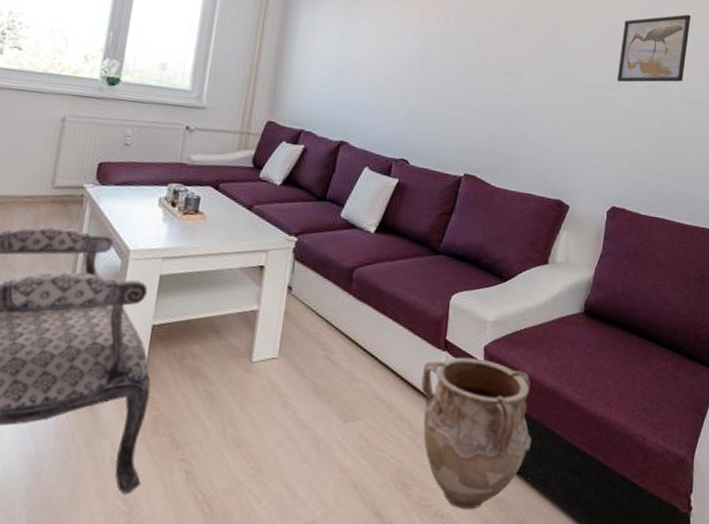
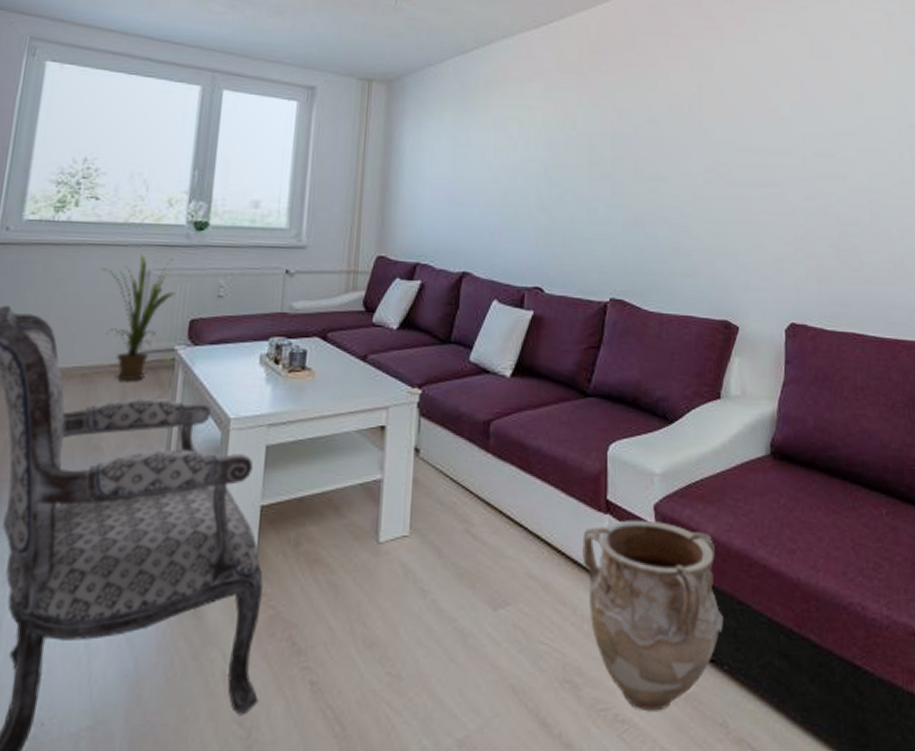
house plant: none [22,101,87,212] -> present [103,253,176,381]
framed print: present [617,14,692,82] -> none [779,90,860,175]

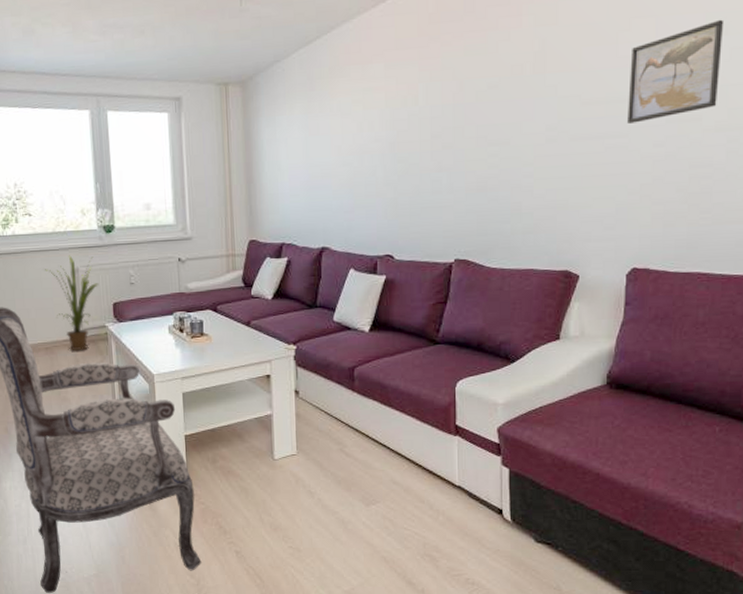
vase: present [582,520,723,712] -> none [436,440,558,578]
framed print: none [779,90,860,175] -> present [627,19,725,123]

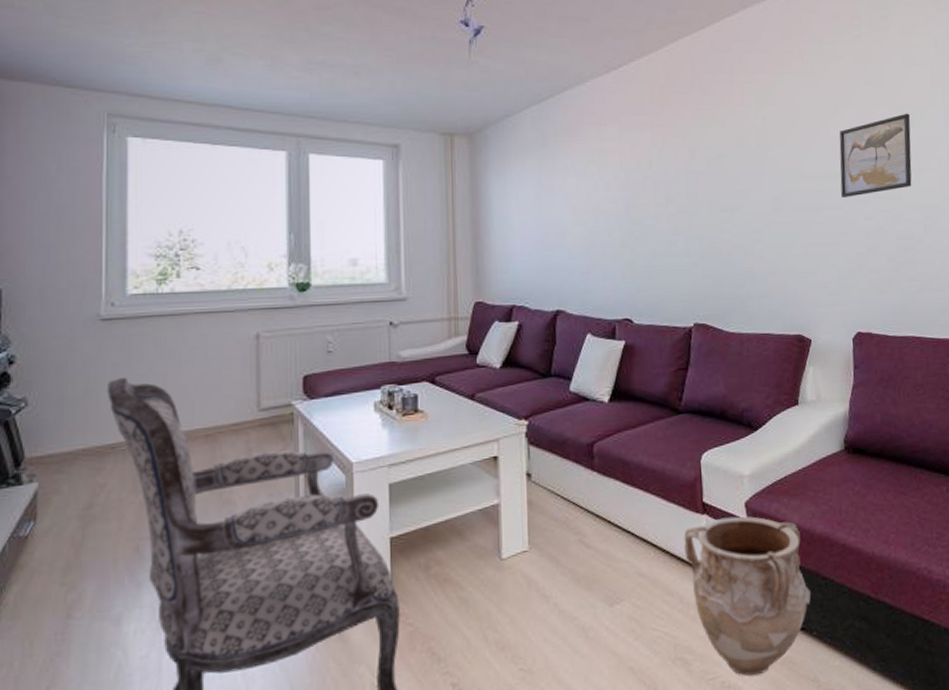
house plant: present [45,255,99,351] -> none [213,318,286,438]
vase: none [436,440,558,578] -> present [684,516,811,676]

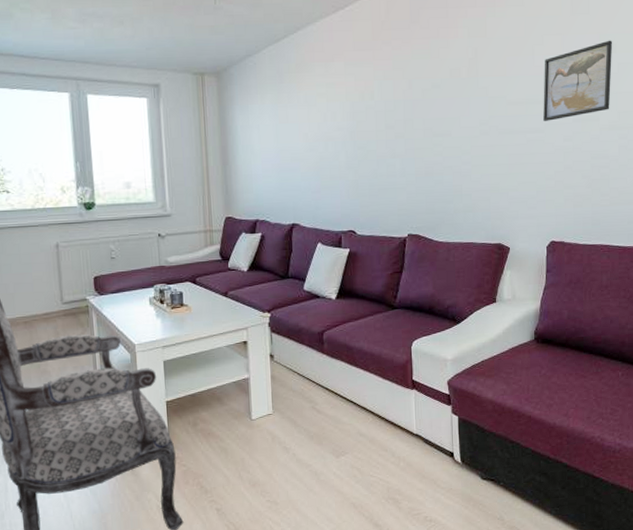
vase: present [684,516,811,676] -> none [396,391,500,514]

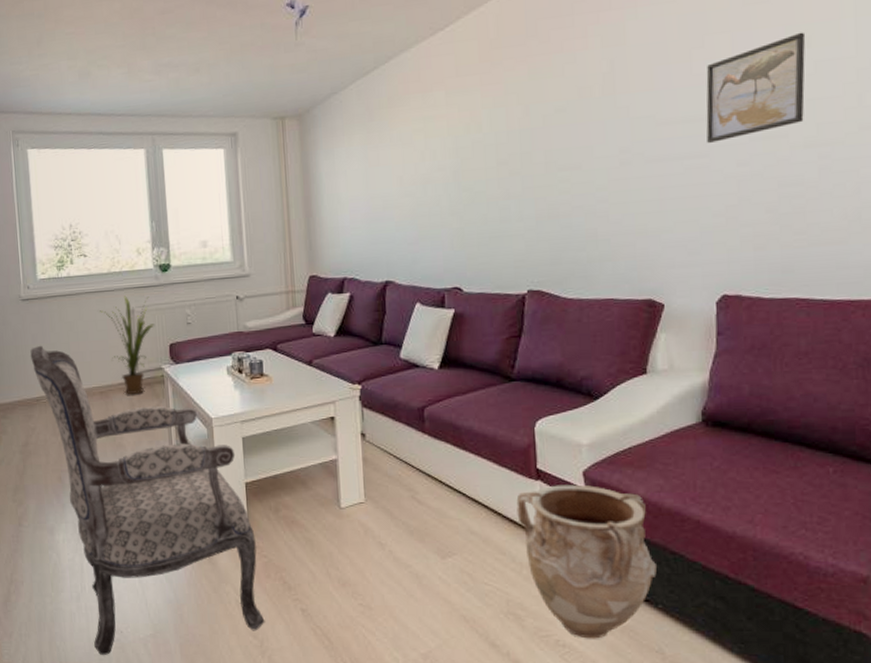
house plant: none [23,231,80,324] -> present [100,296,155,395]
vase: none [396,391,500,514] -> present [516,484,657,639]

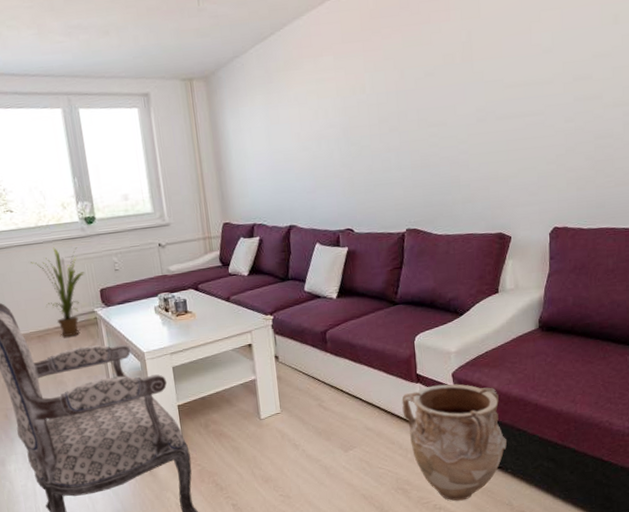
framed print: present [706,32,806,143] -> none [542,10,616,103]

